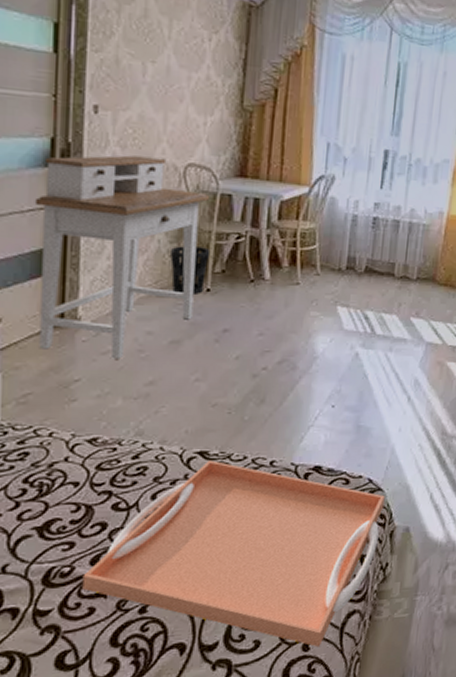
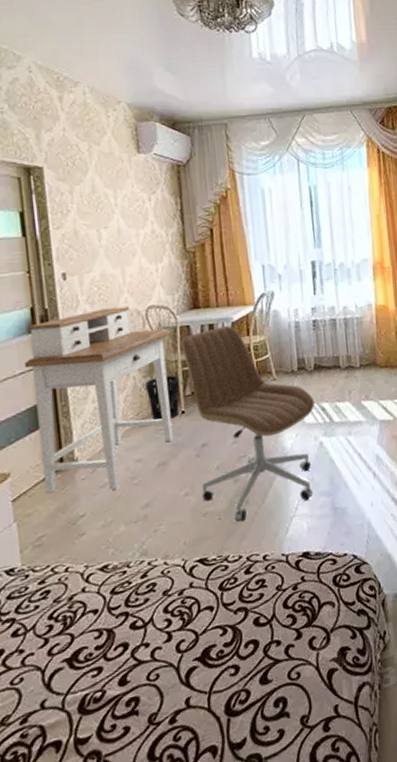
serving tray: present [82,460,385,648] -> none [114,565,373,726]
office chair: none [214,202,358,421] -> present [180,325,315,522]

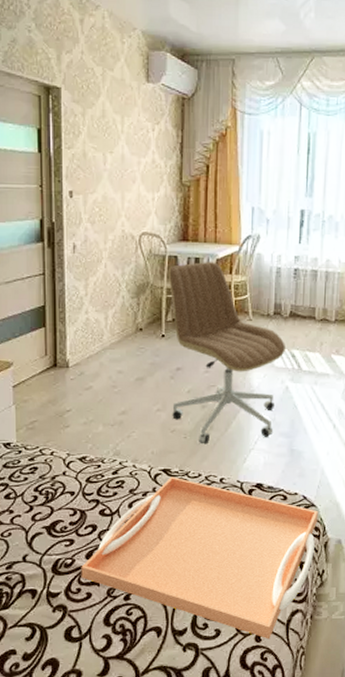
desk: present [24,306,173,494] -> none [31,229,161,393]
serving tray: none [114,565,373,726] -> present [81,476,318,639]
wastebasket: present [146,375,180,421] -> none [133,300,163,340]

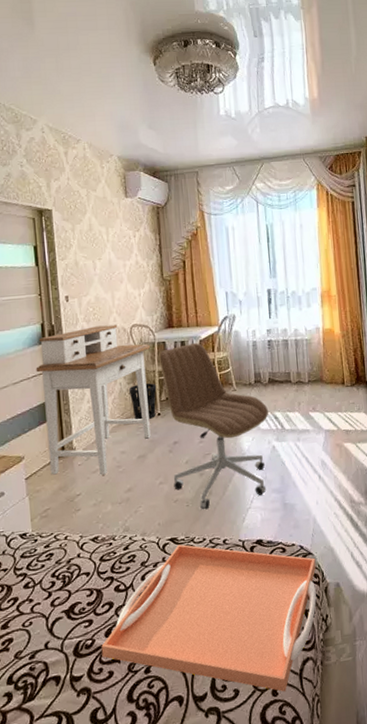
desk: none [31,229,161,393] -> present [35,324,151,475]
wastebasket: none [133,300,163,340] -> present [129,383,157,420]

